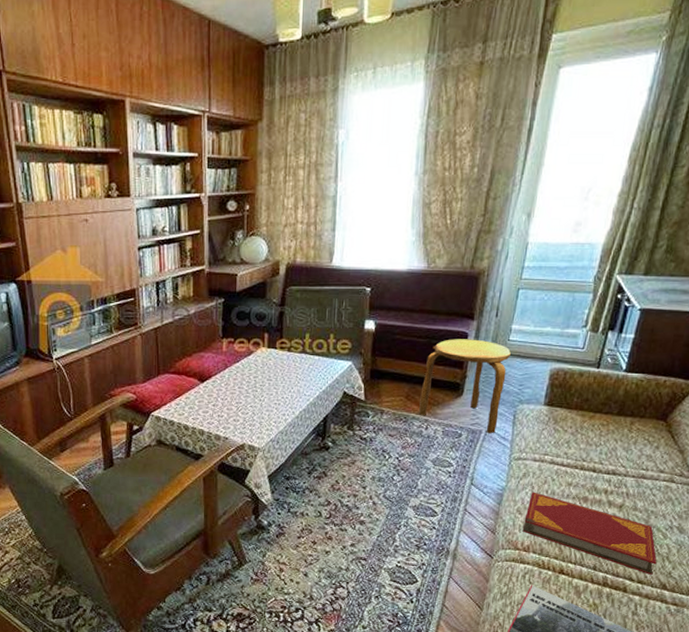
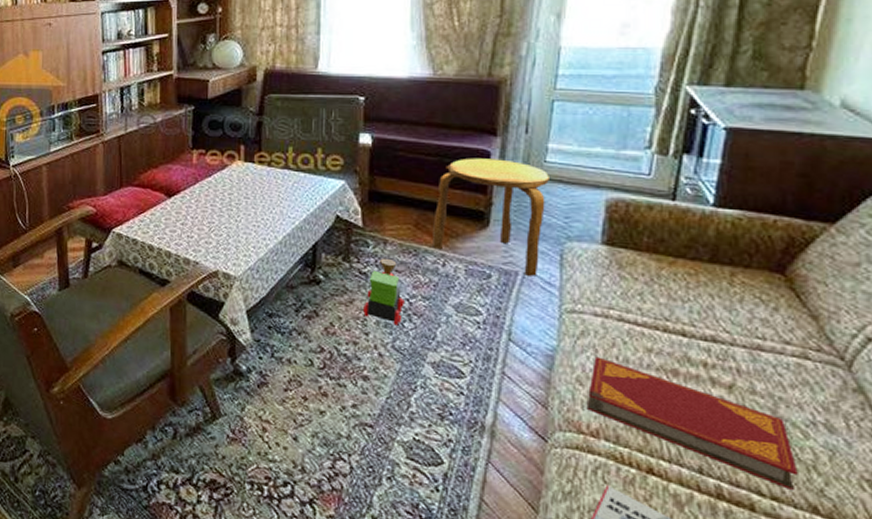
toy train: none [362,425,395,479] -> present [363,258,404,326]

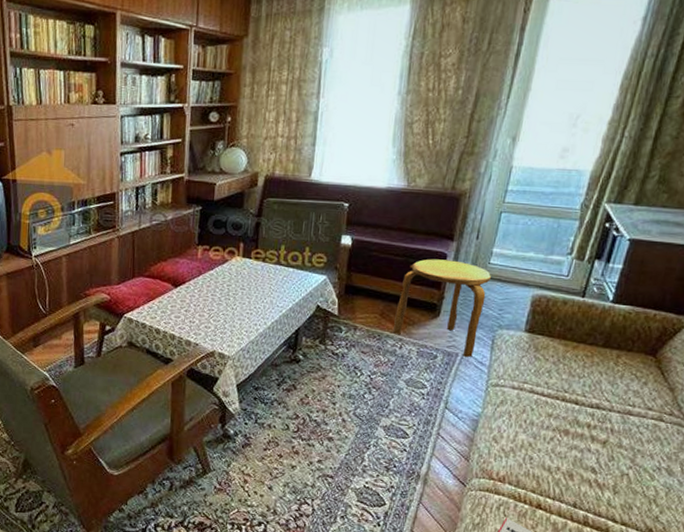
toy train: present [363,258,404,326] -> none [333,341,367,397]
hardback book: present [586,356,798,490] -> none [498,420,643,517]

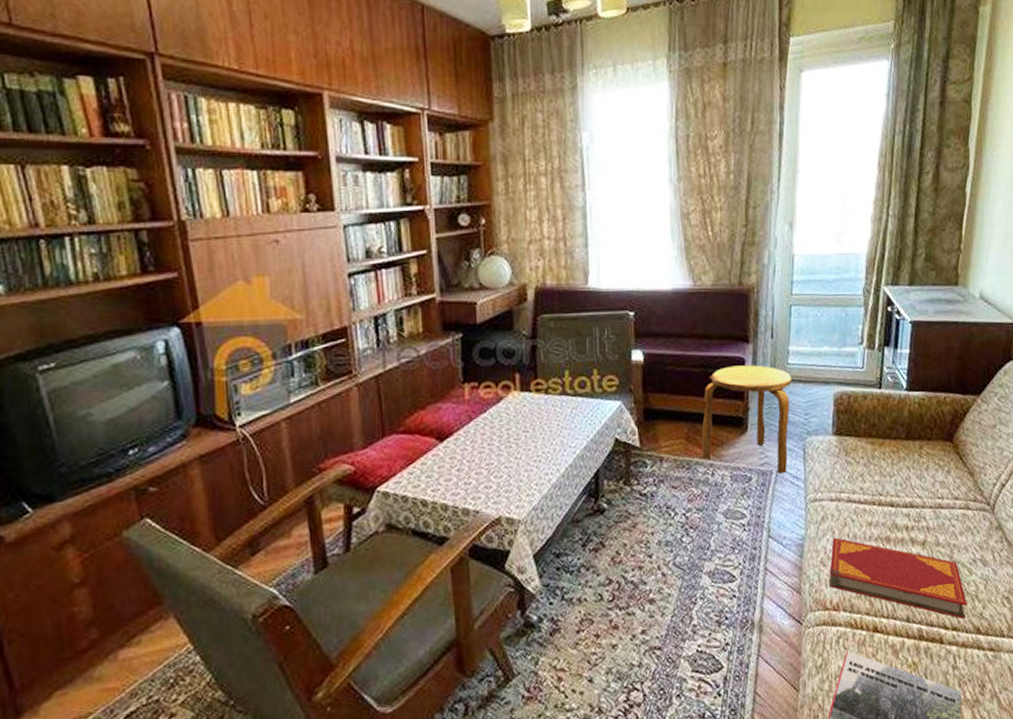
hardback book: none [498,420,643,517] -> present [829,537,967,619]

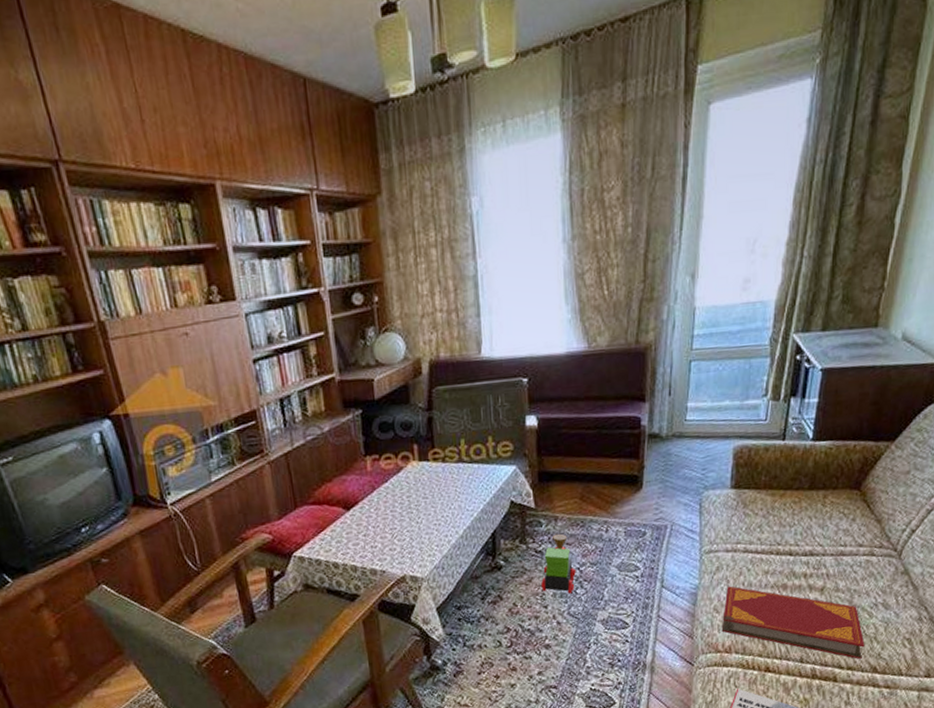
toy train: none [646,475,682,542] -> present [541,533,576,594]
stool: present [702,365,792,473] -> none [596,423,689,528]

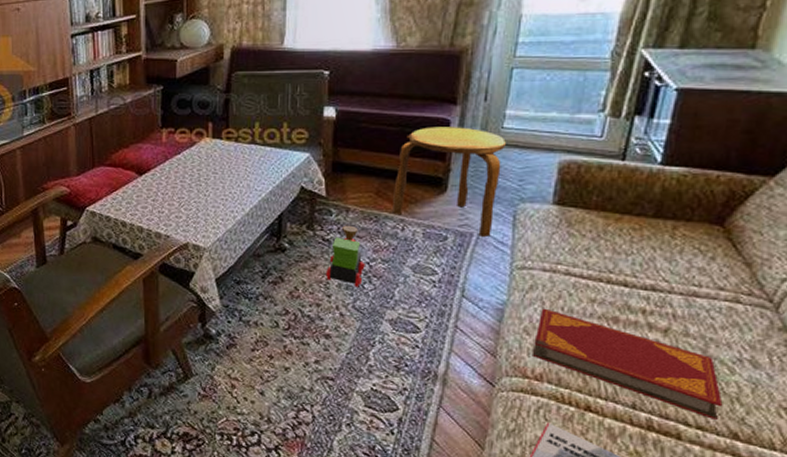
stool: none [596,423,689,528] -> present [393,127,506,237]

